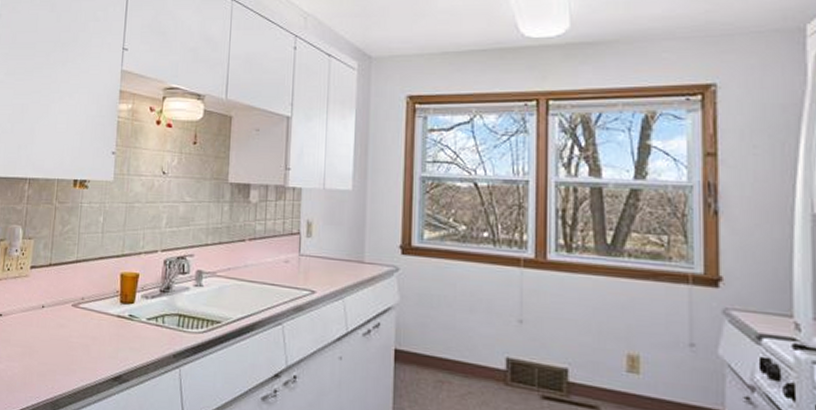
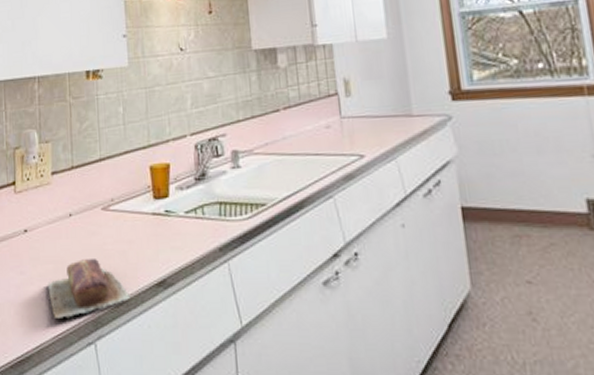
loaf of bread: none [14,347,88,397] -> present [47,257,131,318]

